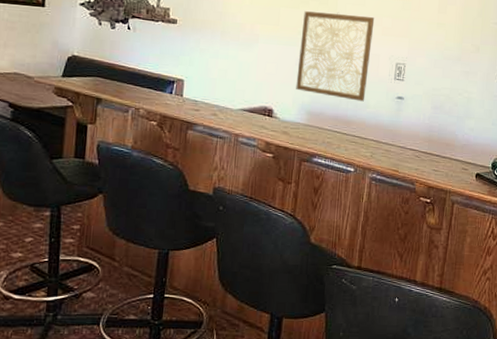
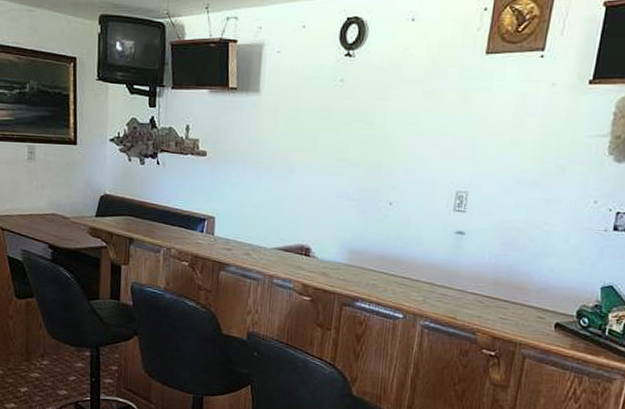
wall art: present [296,11,375,102] -> none [336,134,431,238]

